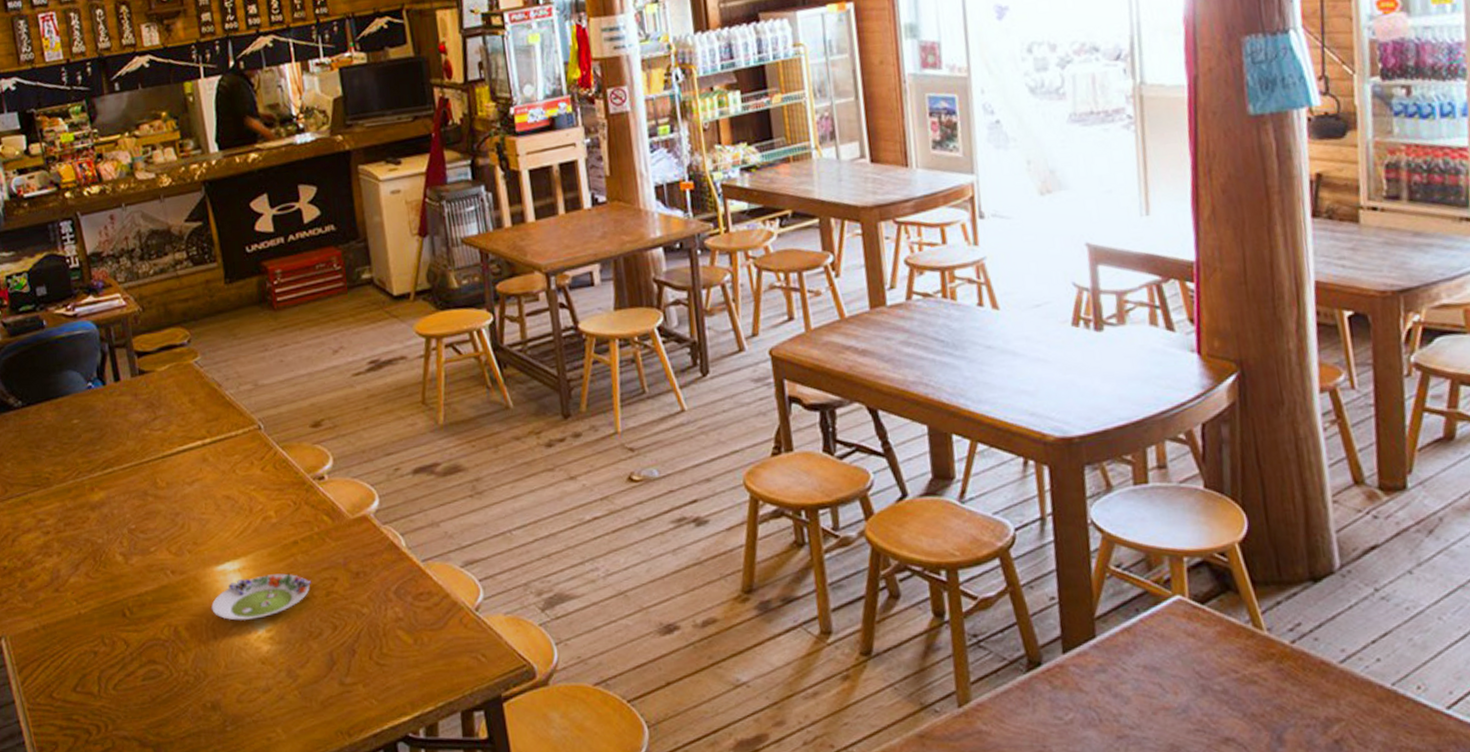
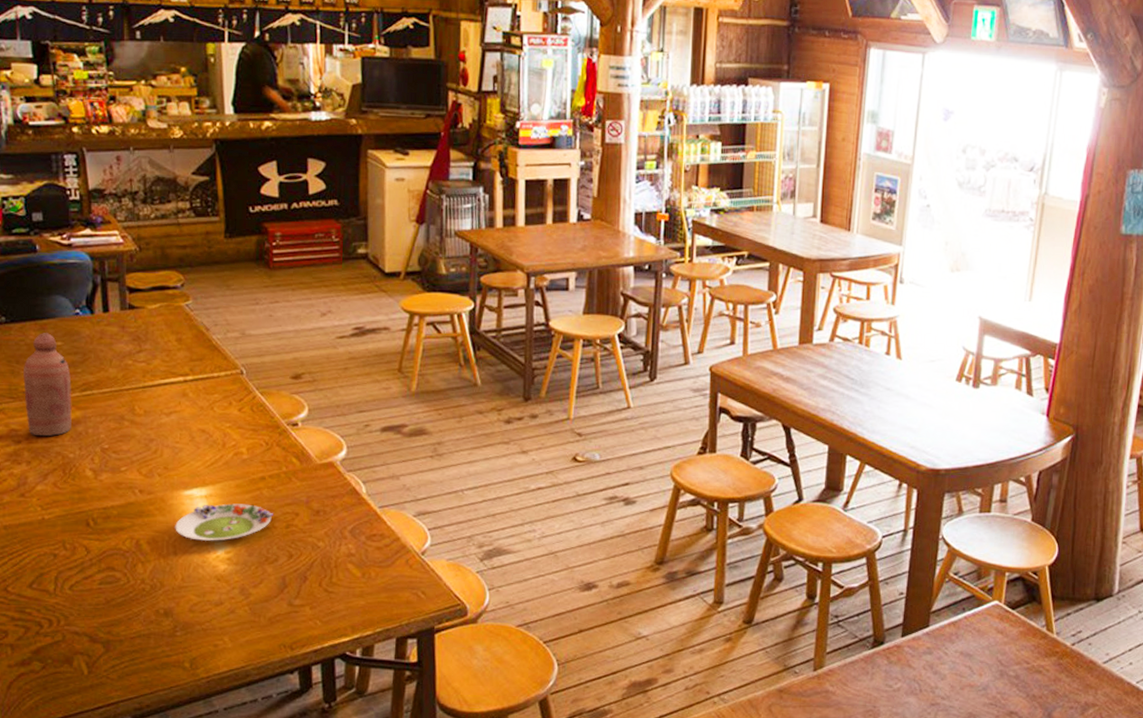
bottle: none [44,412,97,524] -> present [23,333,72,437]

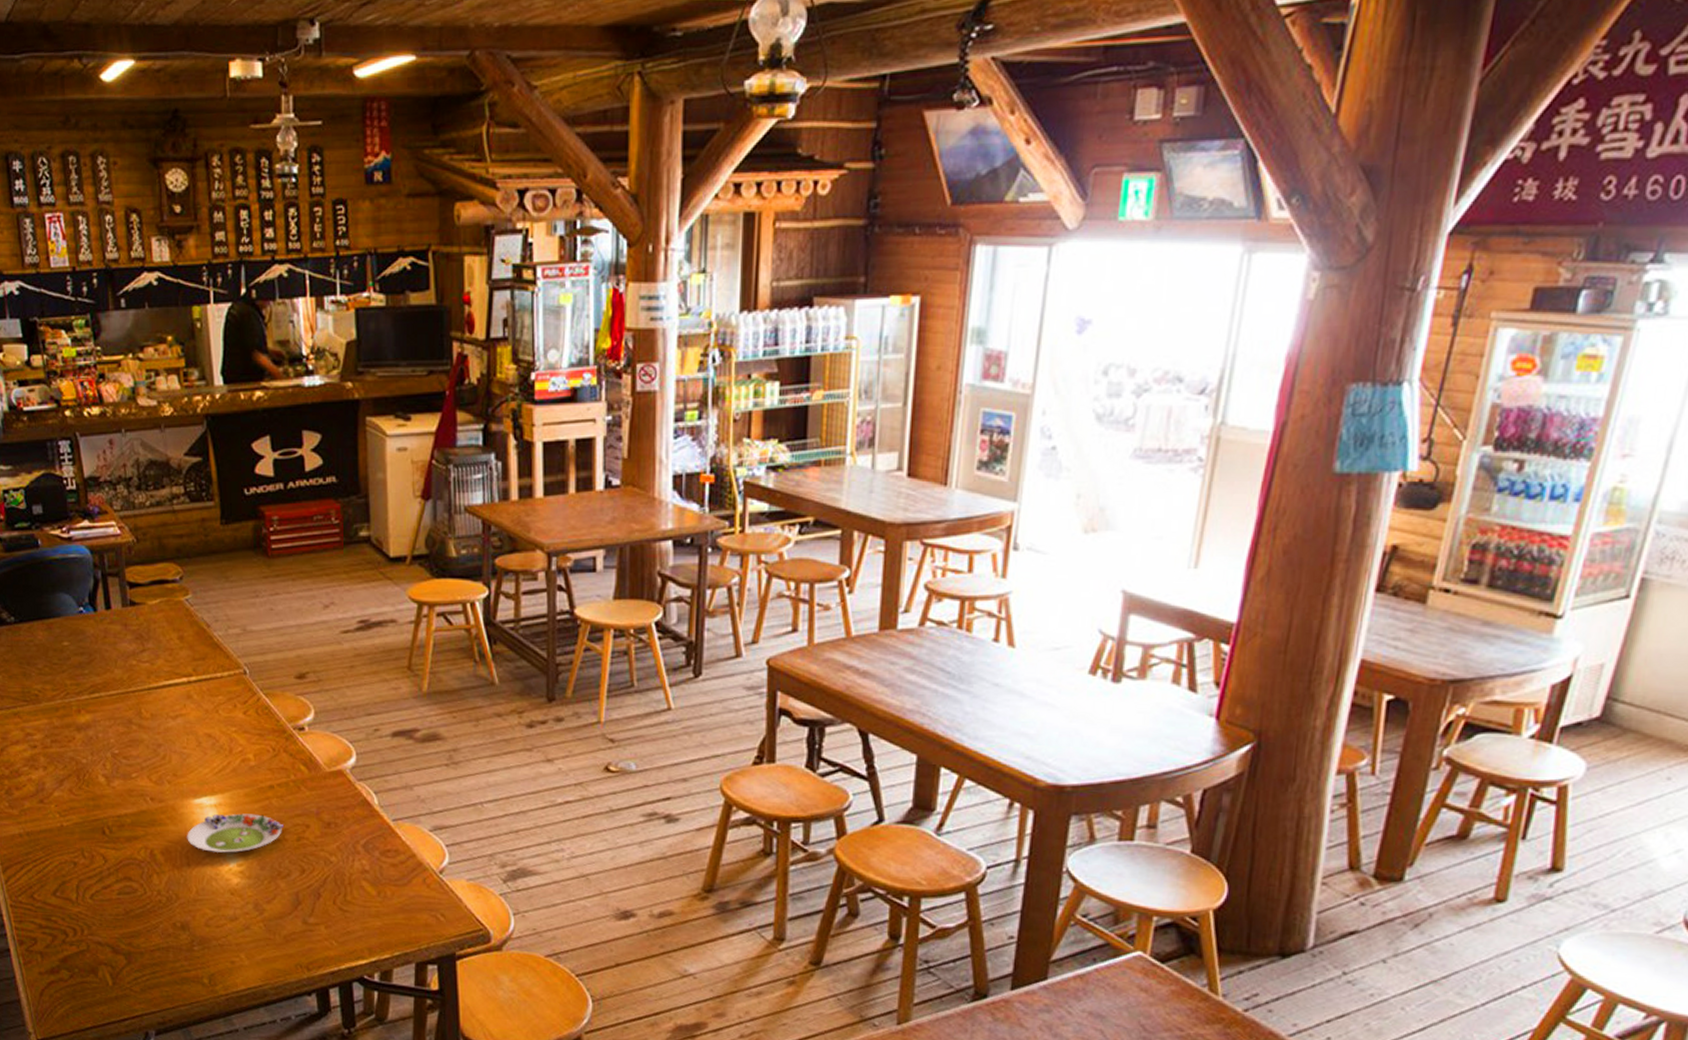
bottle: present [23,333,72,437] -> none [34,633,82,741]

